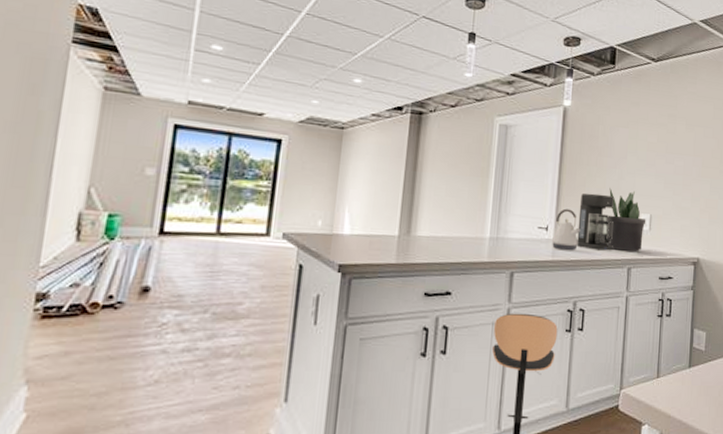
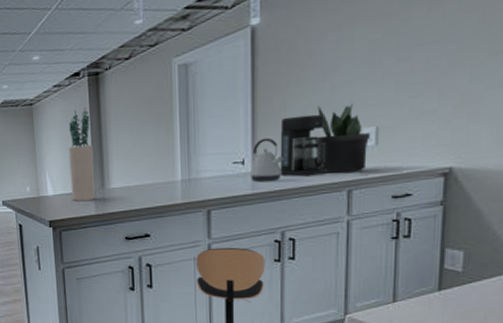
vase: none [371,144,406,247] -> present [68,107,96,202]

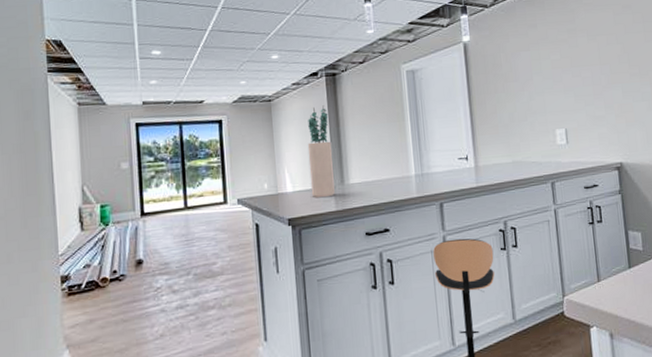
kettle: present [249,137,283,183] -> none [473,136,499,177]
coffee maker: present [280,114,328,178] -> none [494,117,535,172]
planter: present [317,103,371,174] -> none [520,109,563,168]

